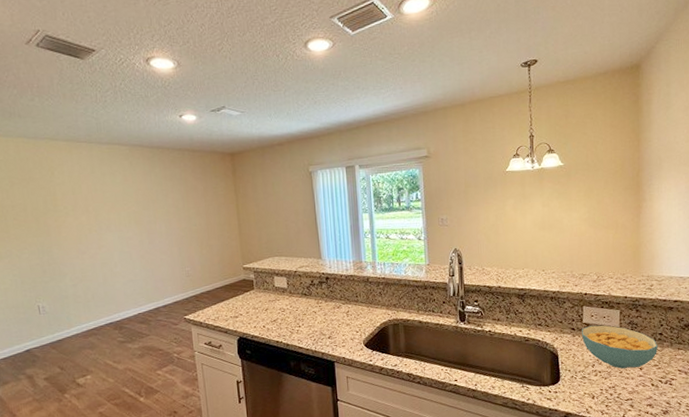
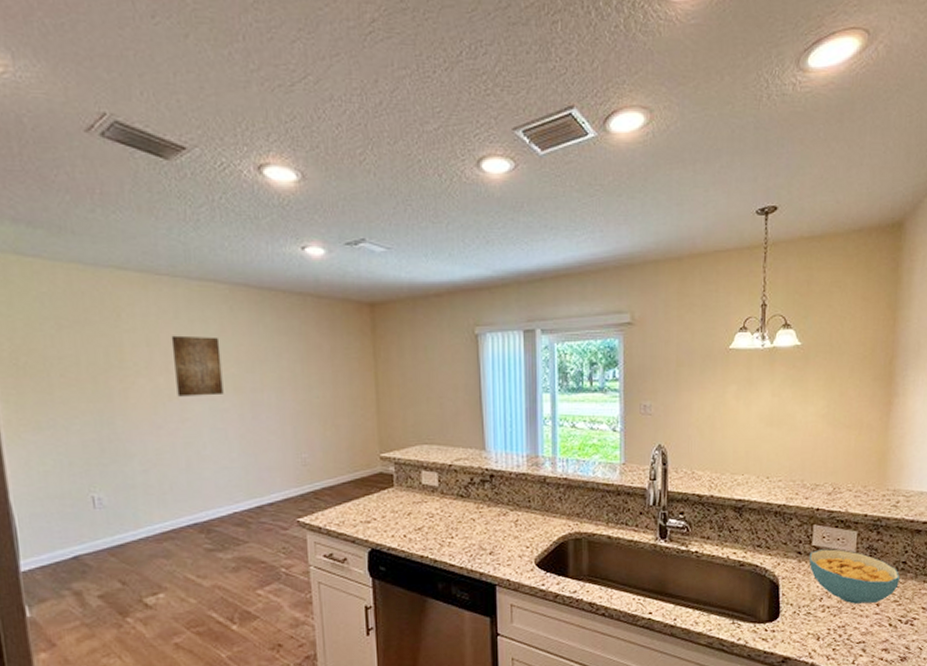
wall art: none [89,185,128,230] -> present [171,335,224,397]

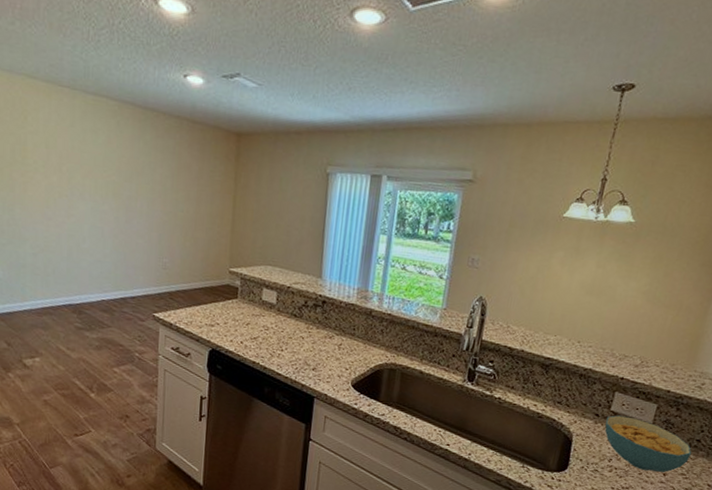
wall art: present [171,335,224,397] -> none [66,141,106,198]

